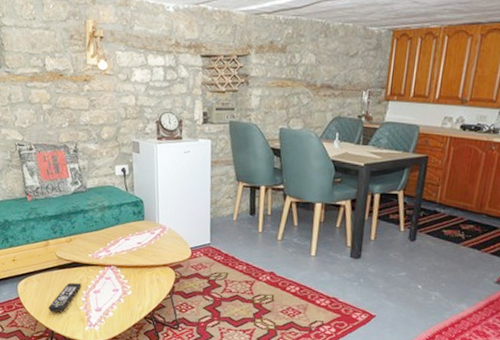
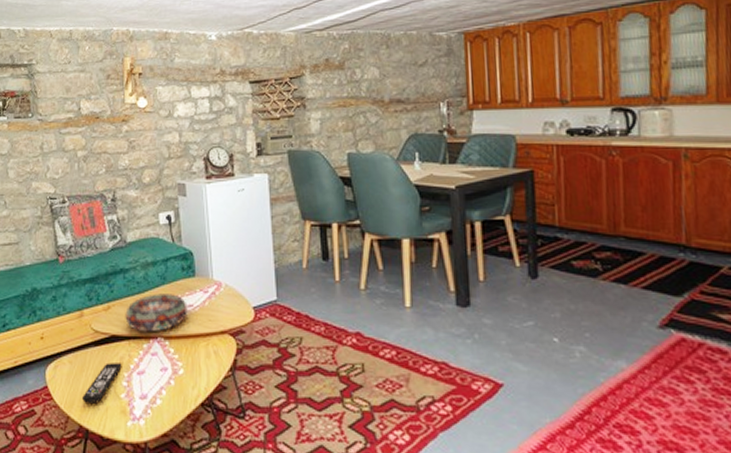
decorative bowl: none [84,232,137,262] -> present [125,294,188,332]

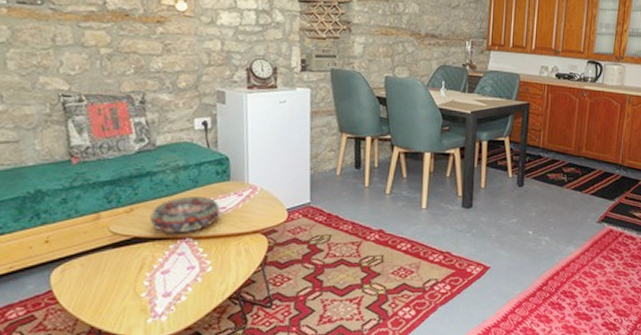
remote control: present [82,362,122,404] -> none [95,264,144,304]

